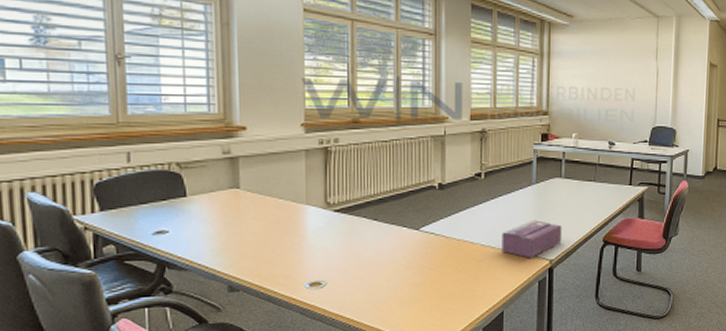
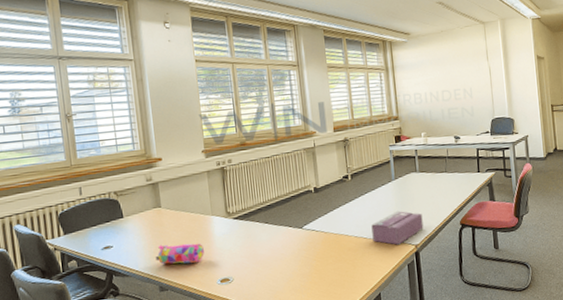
pencil case: none [226,235,292,260] -> present [155,243,204,265]

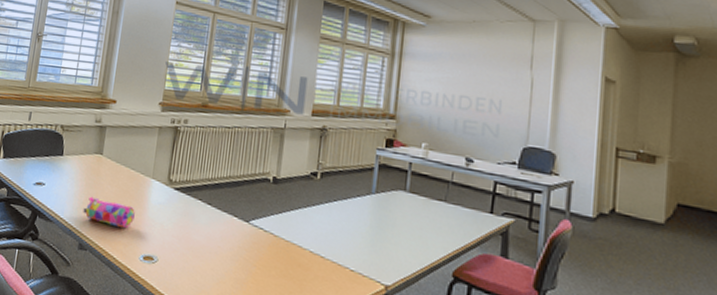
tissue box: present [371,210,424,245] -> none [331,233,403,279]

